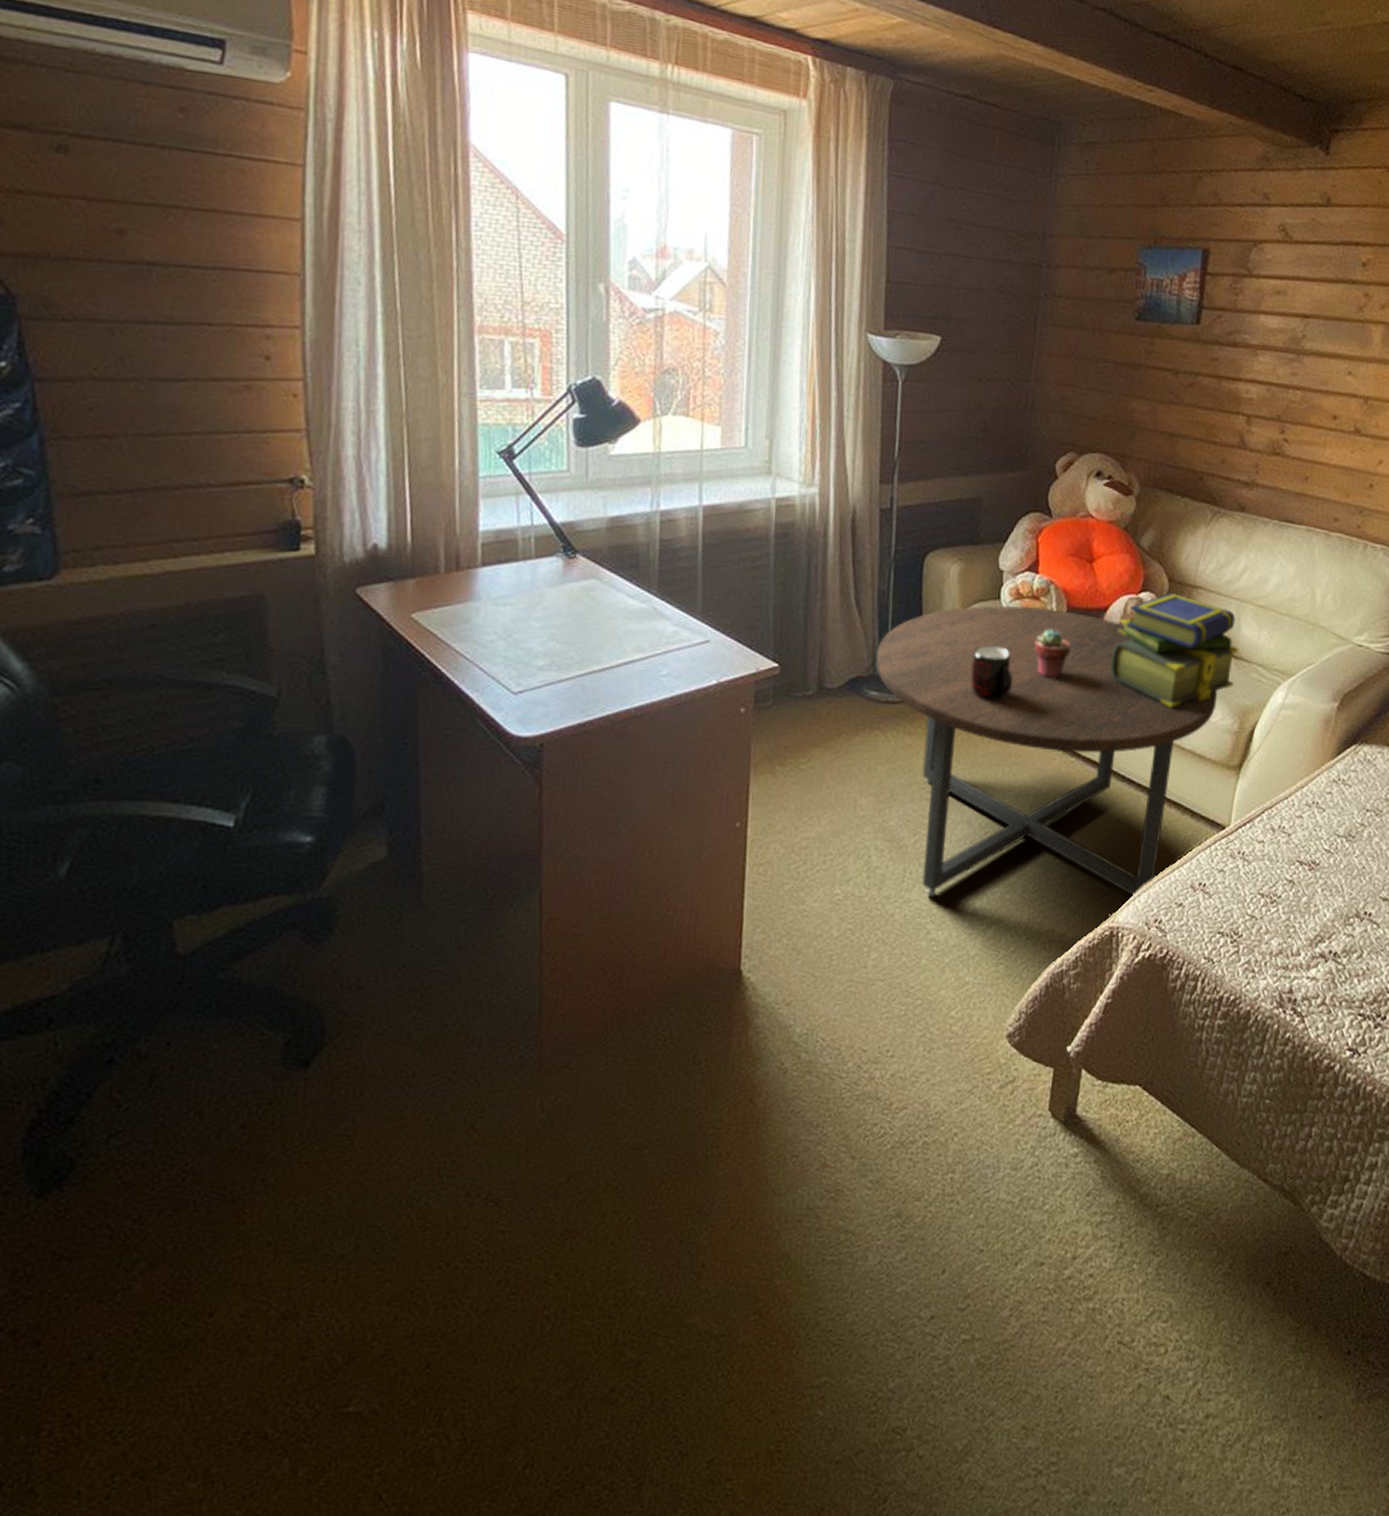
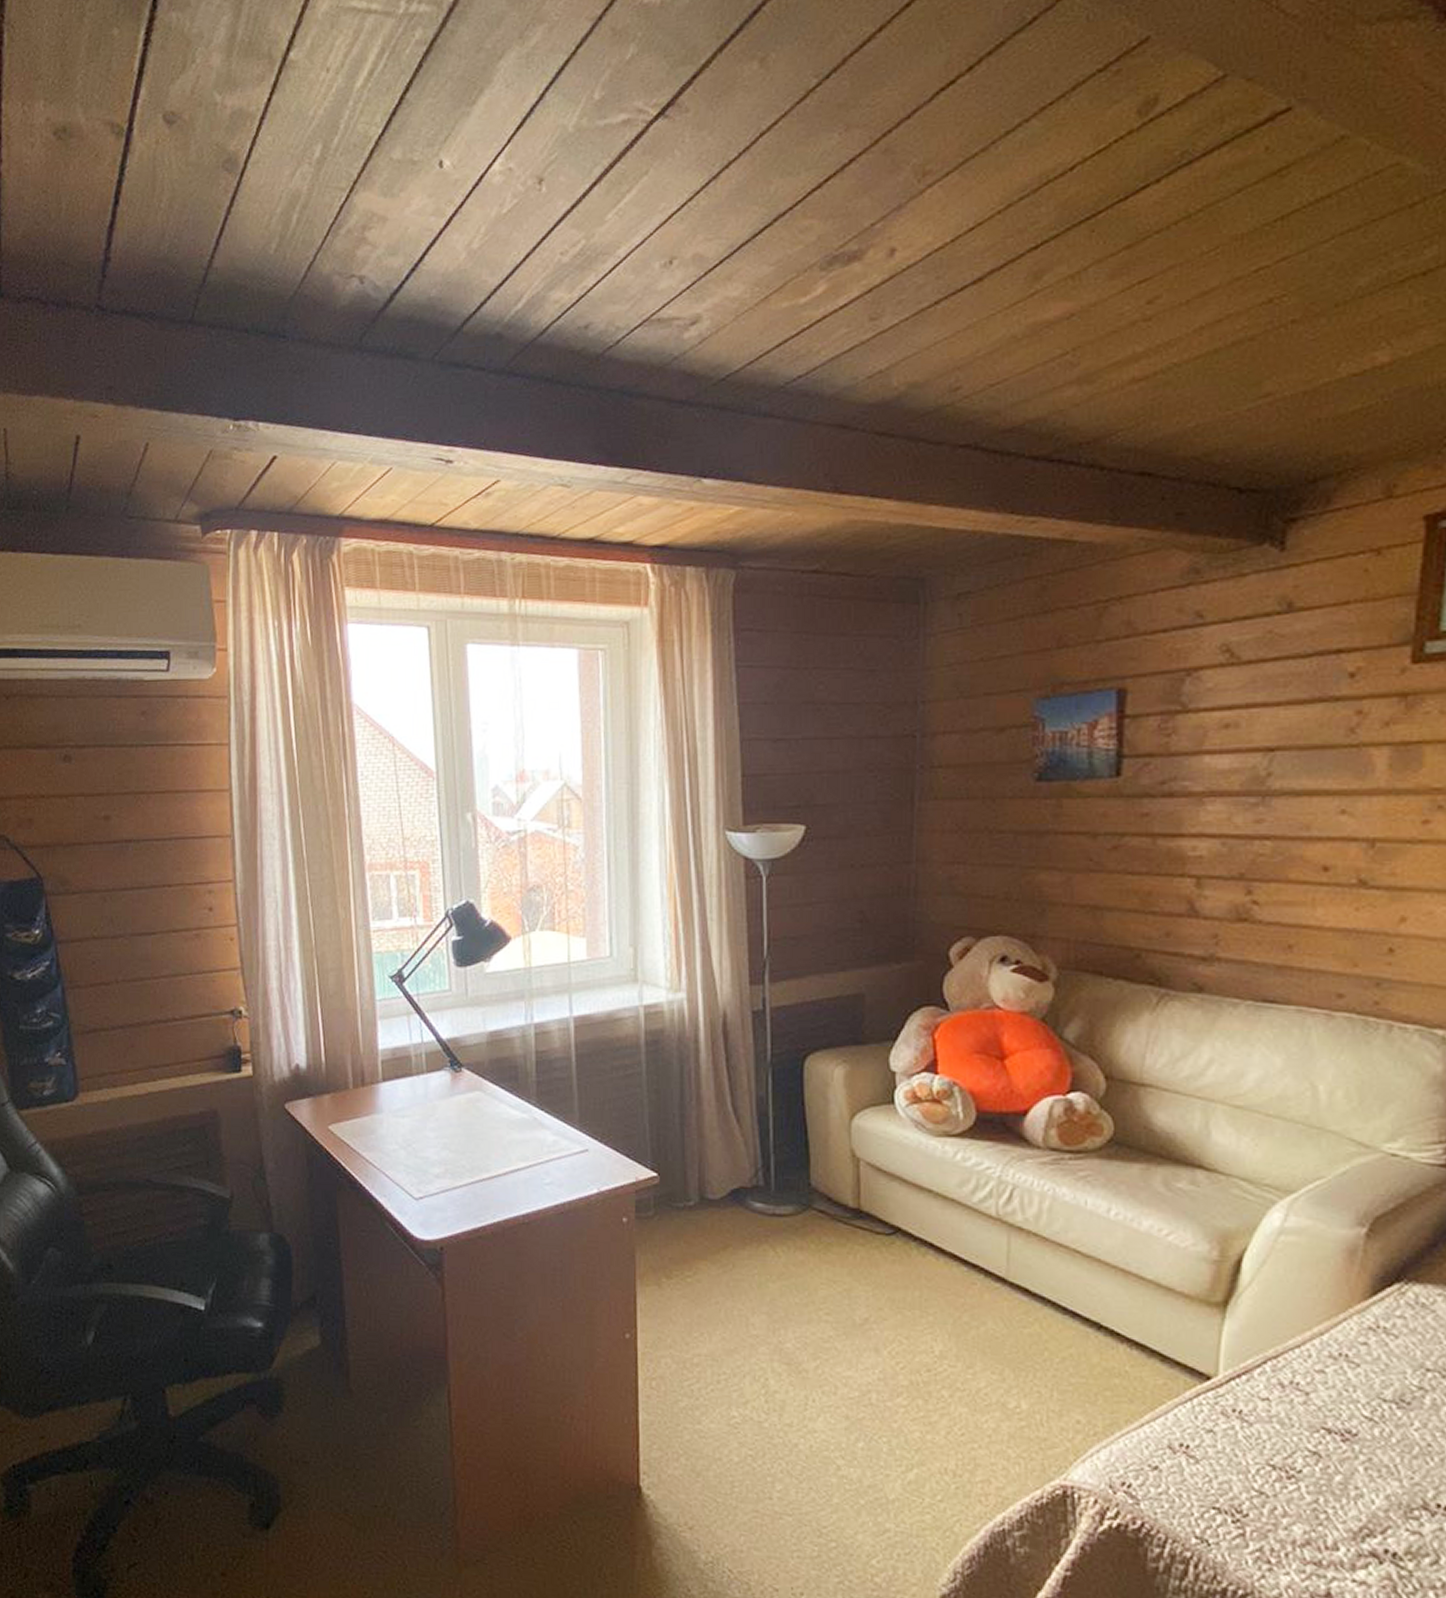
coffee table: present [875,605,1218,898] -> none [758,1110,1186,1453]
mug: present [970,645,1013,700] -> none [866,1154,917,1215]
potted succulent: present [1034,629,1071,680] -> none [939,1136,984,1194]
stack of books: present [1111,592,1239,708] -> none [1038,1091,1211,1229]

